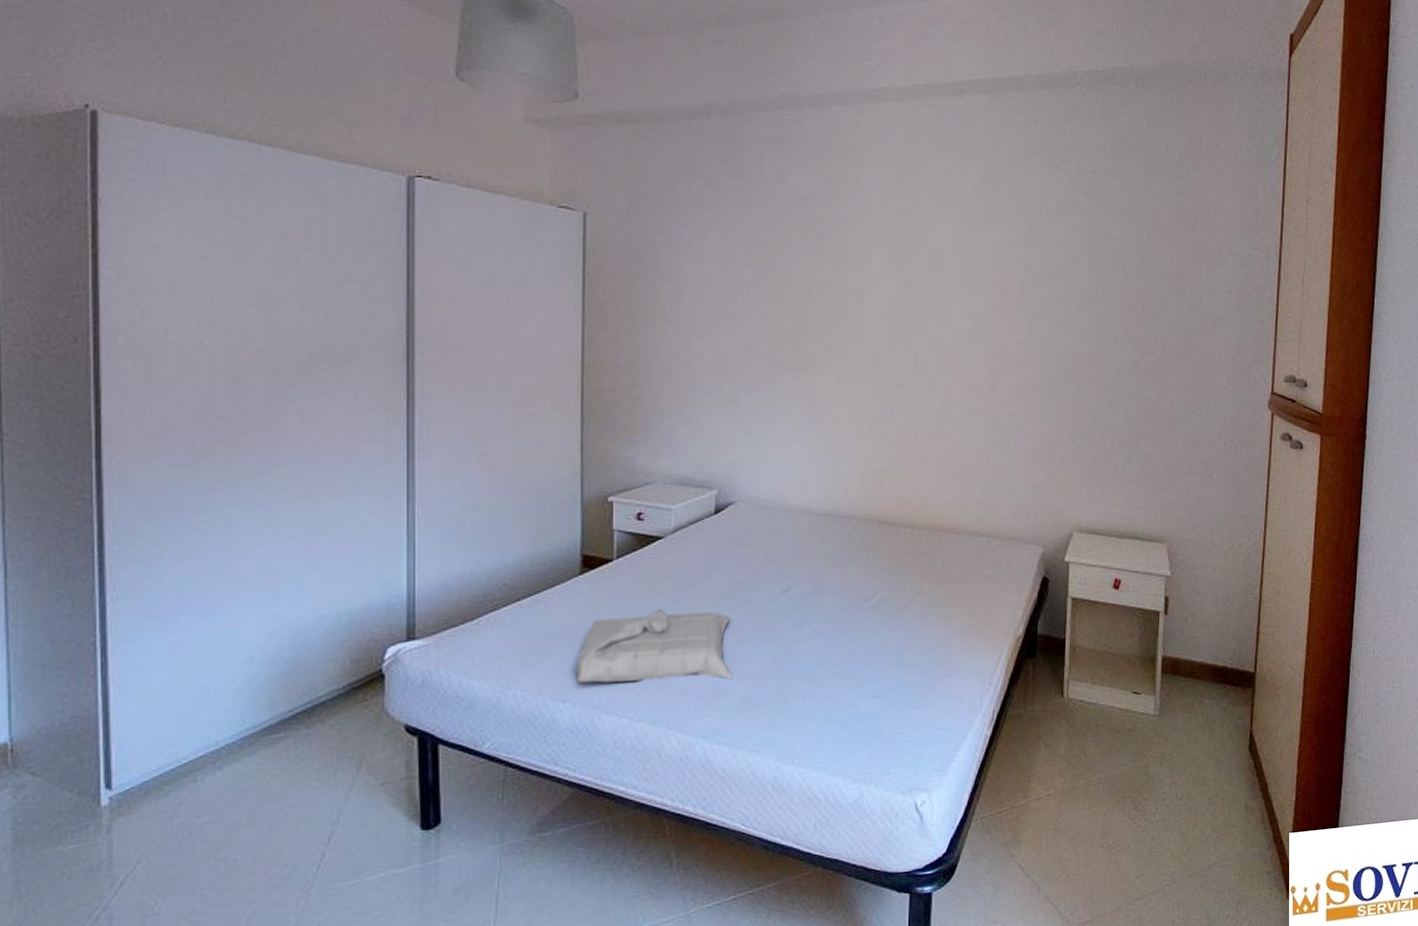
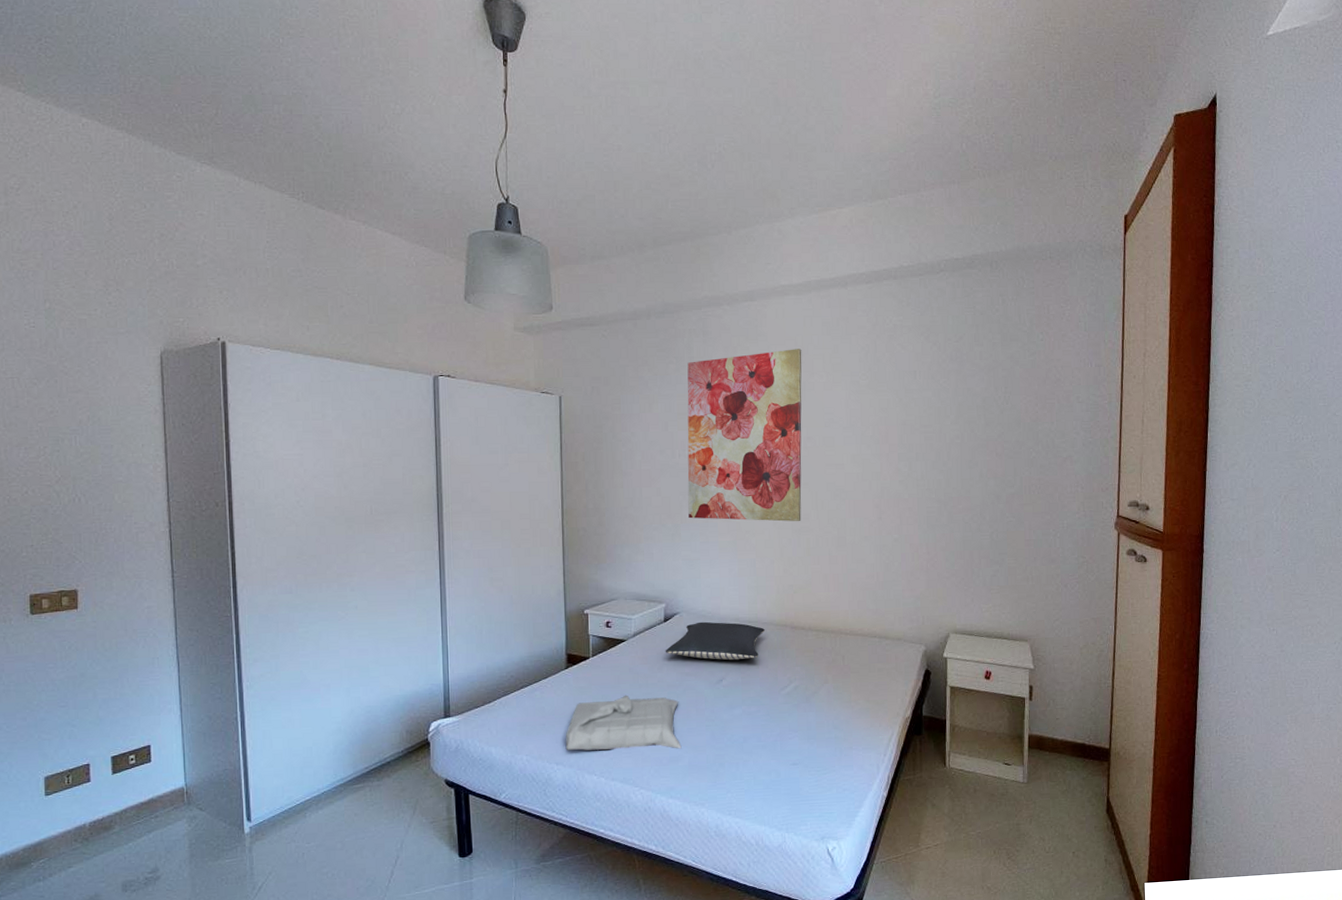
pillow: none [714,514,845,565] -> present [665,621,765,661]
wall art: none [751,169,904,389] -> present [687,349,802,522]

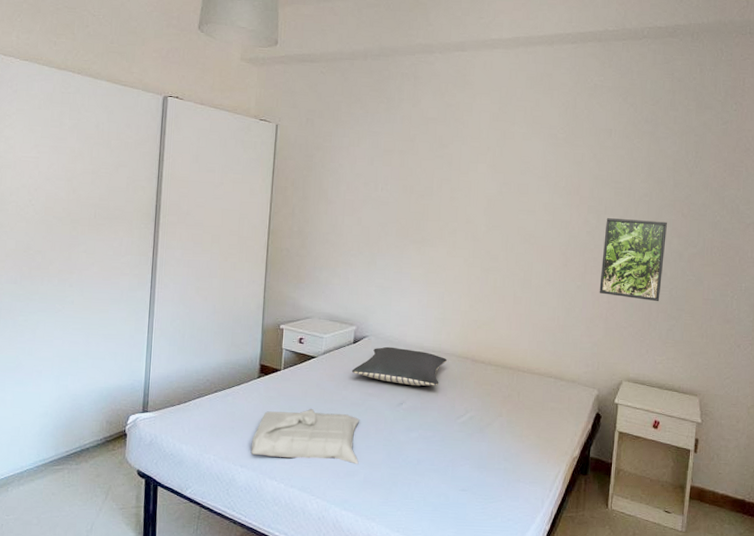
wall art: present [687,349,802,522] -> none [385,99,505,262]
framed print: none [917,463,982,548] -> present [599,218,667,302]

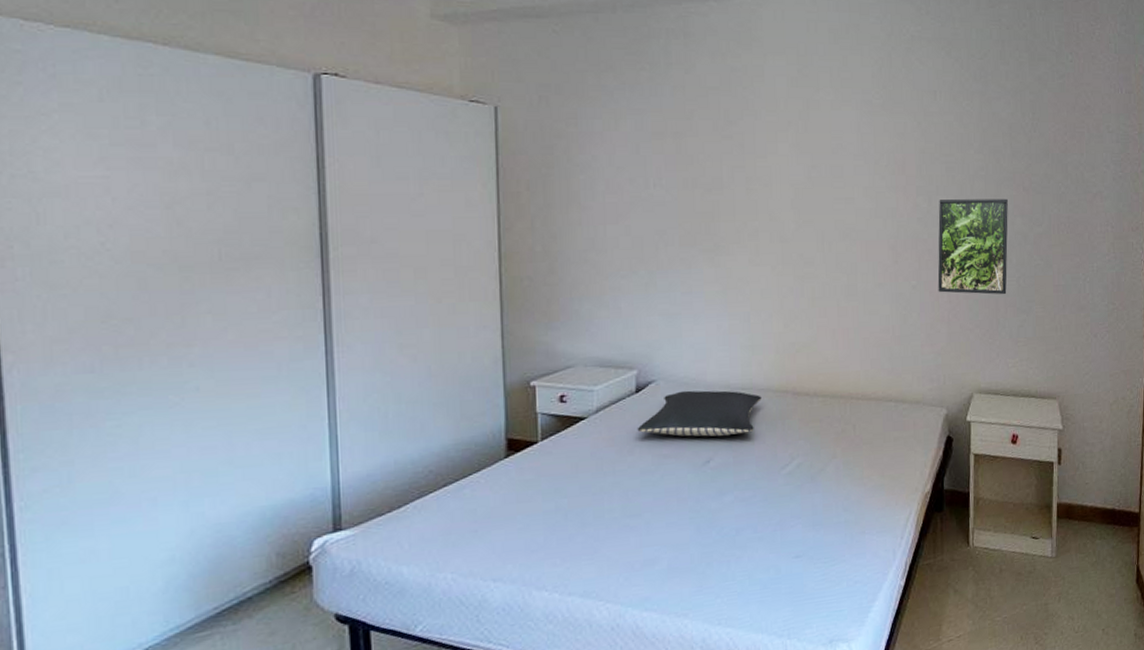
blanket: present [250,408,360,464] -> none [505,486,659,563]

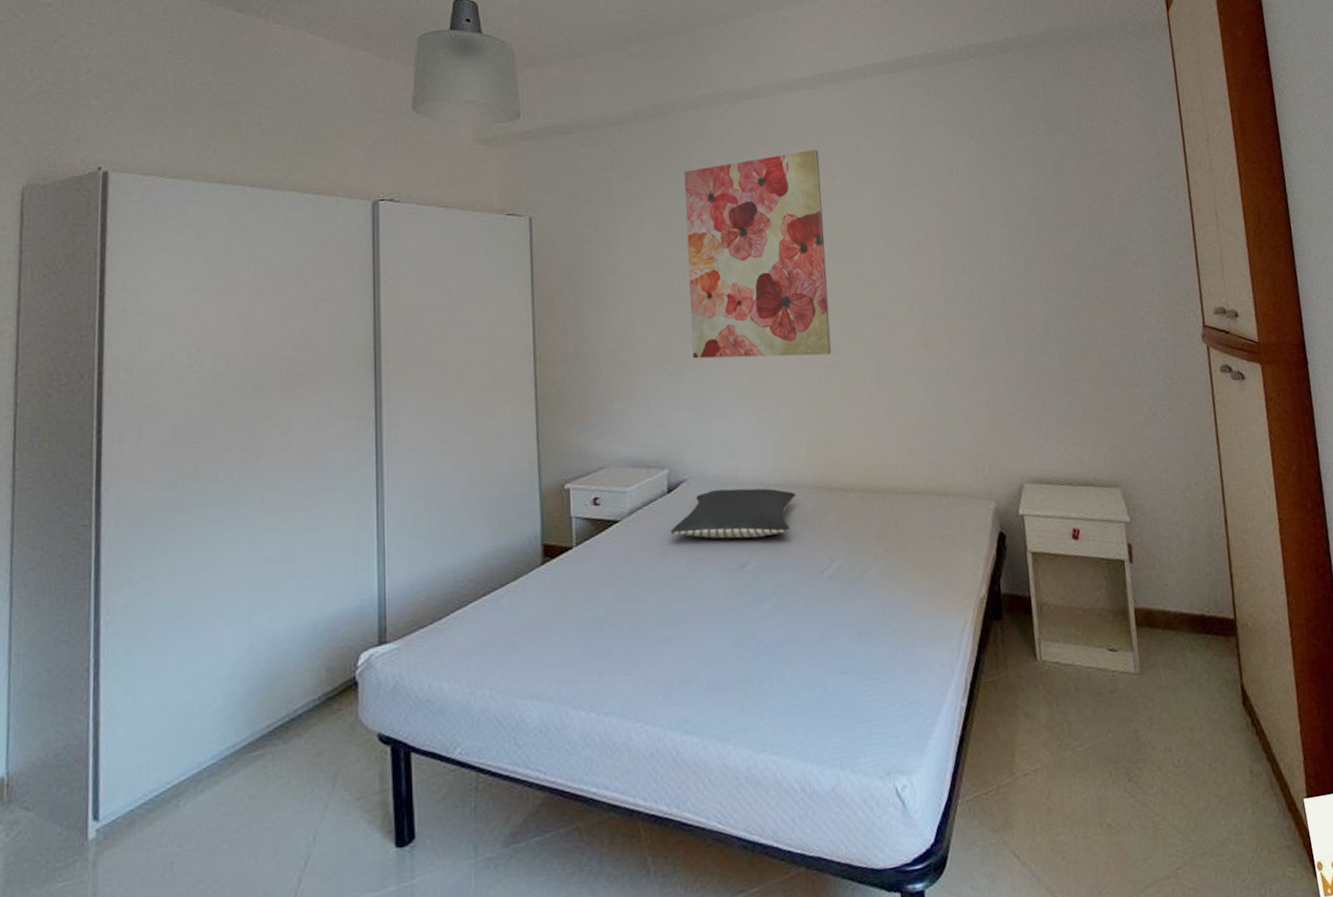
wall art: none [664,59,806,267] -> present [684,150,832,359]
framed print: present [937,198,1008,295] -> none [966,272,1049,375]

